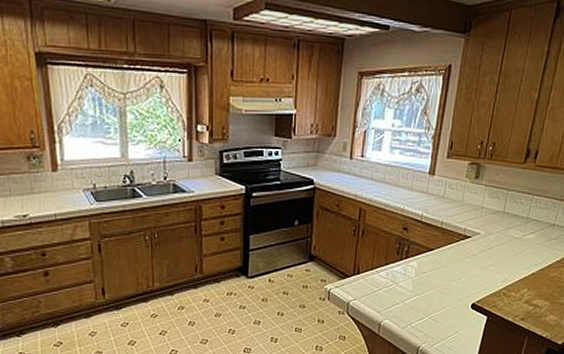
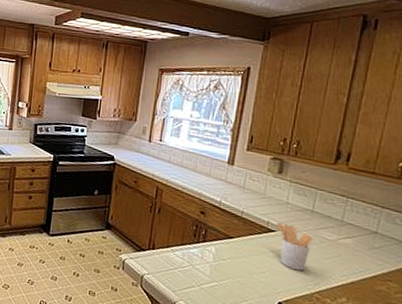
utensil holder: none [472,228,504,271] -> present [276,222,314,271]

